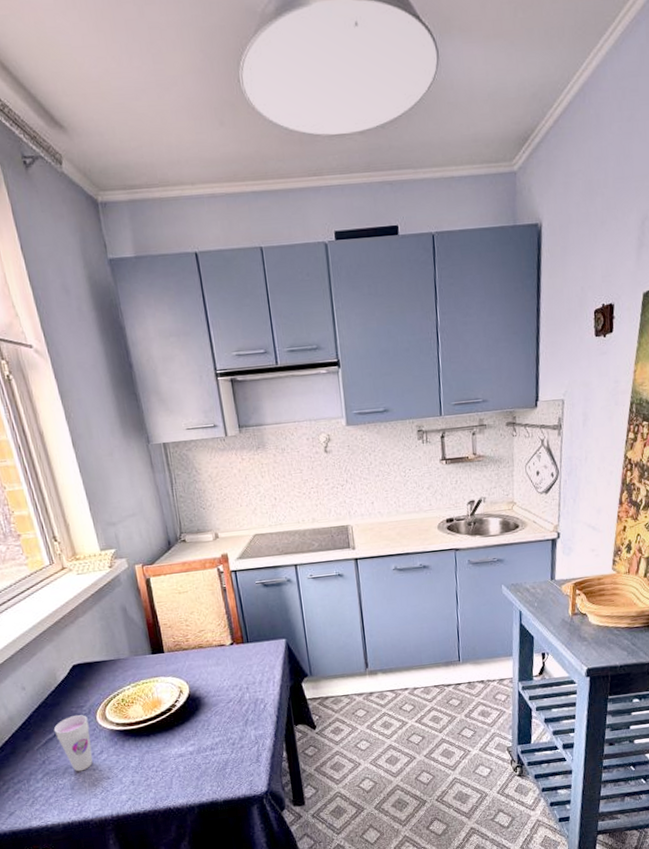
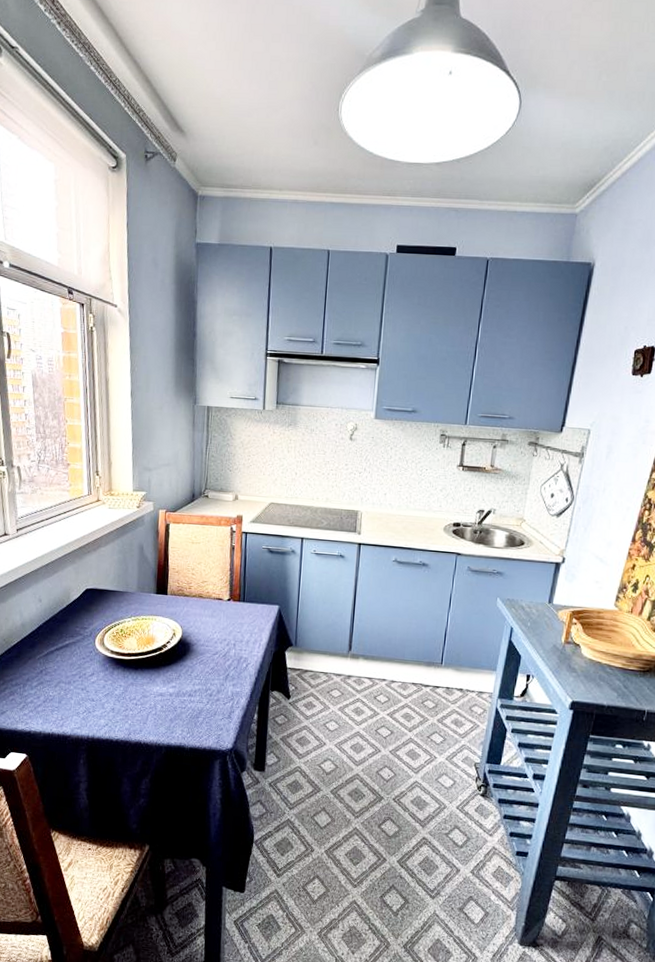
cup: present [53,715,93,772] -> none [56,635,88,688]

